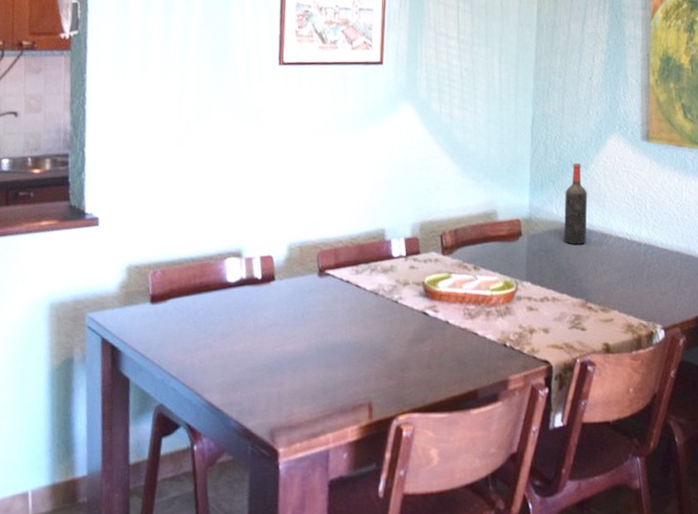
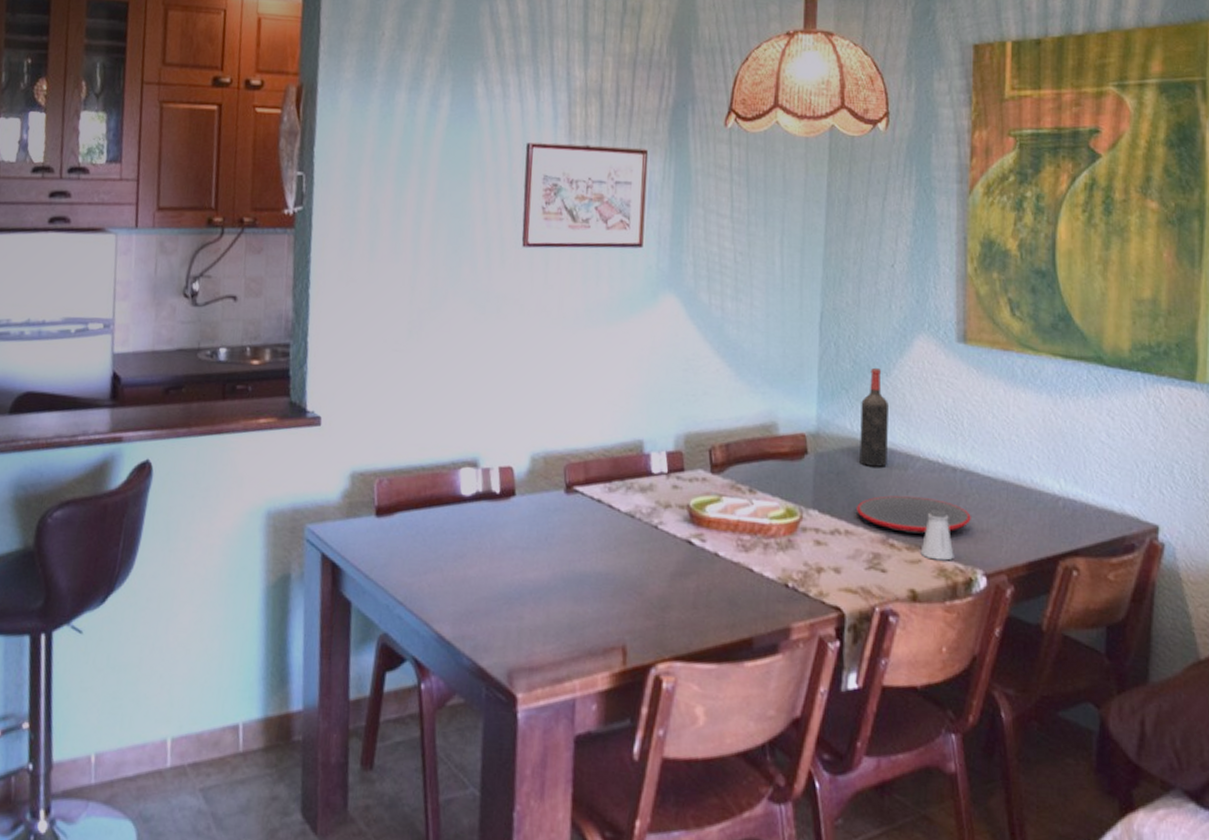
plate: none [562,267,652,297] -> present [857,495,971,534]
saltshaker: none [612,278,639,319] -> present [920,511,954,561]

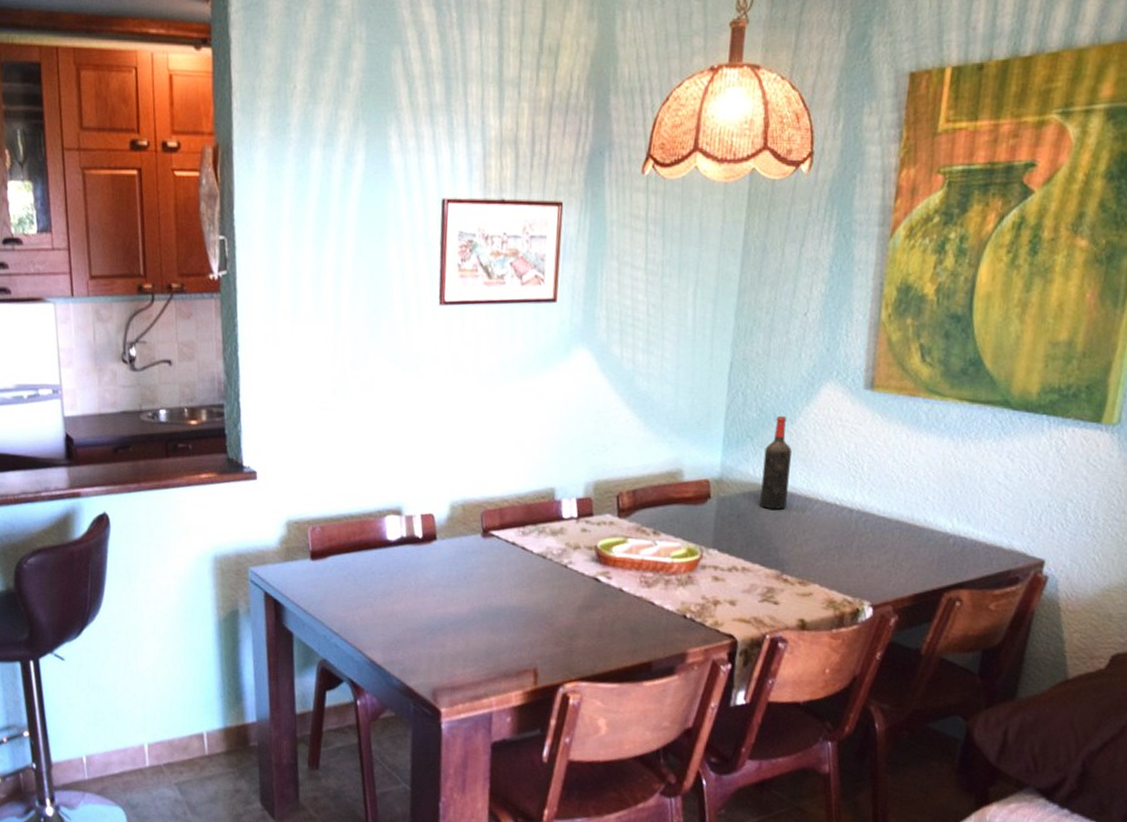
plate: present [857,495,971,534] -> none [754,535,863,570]
saltshaker: present [920,511,954,561] -> none [812,549,844,594]

